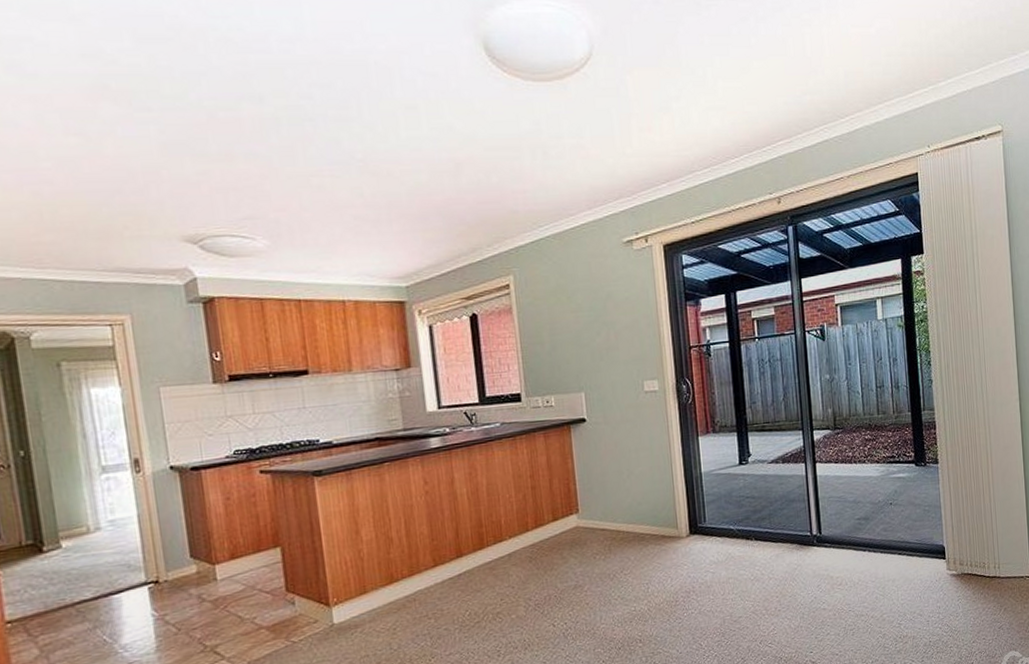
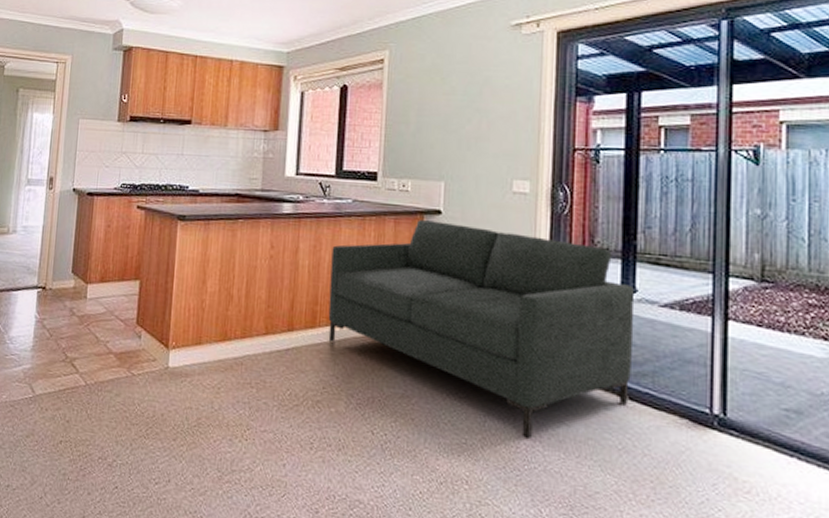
sofa: none [488,425,755,592] -> present [328,220,635,438]

